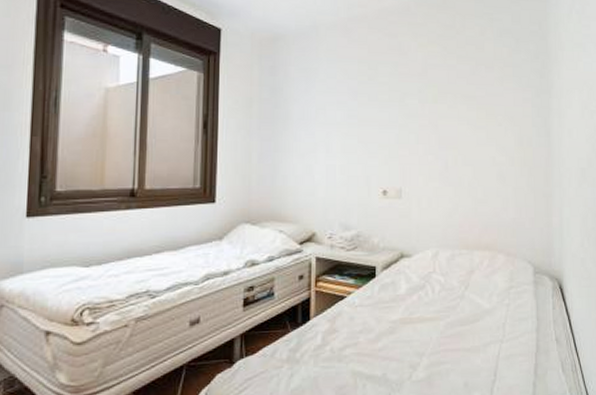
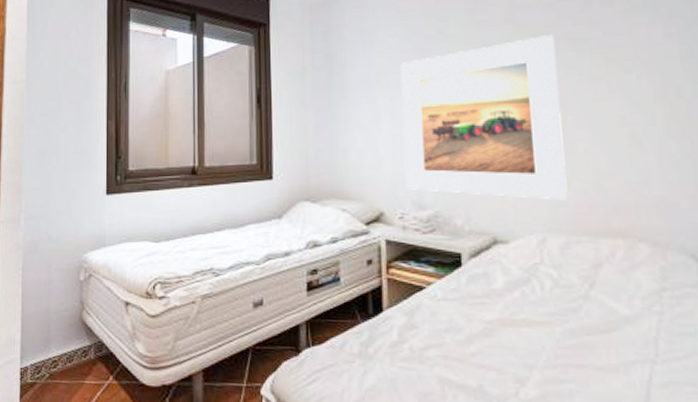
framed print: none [336,90,455,222] -> present [400,35,568,200]

